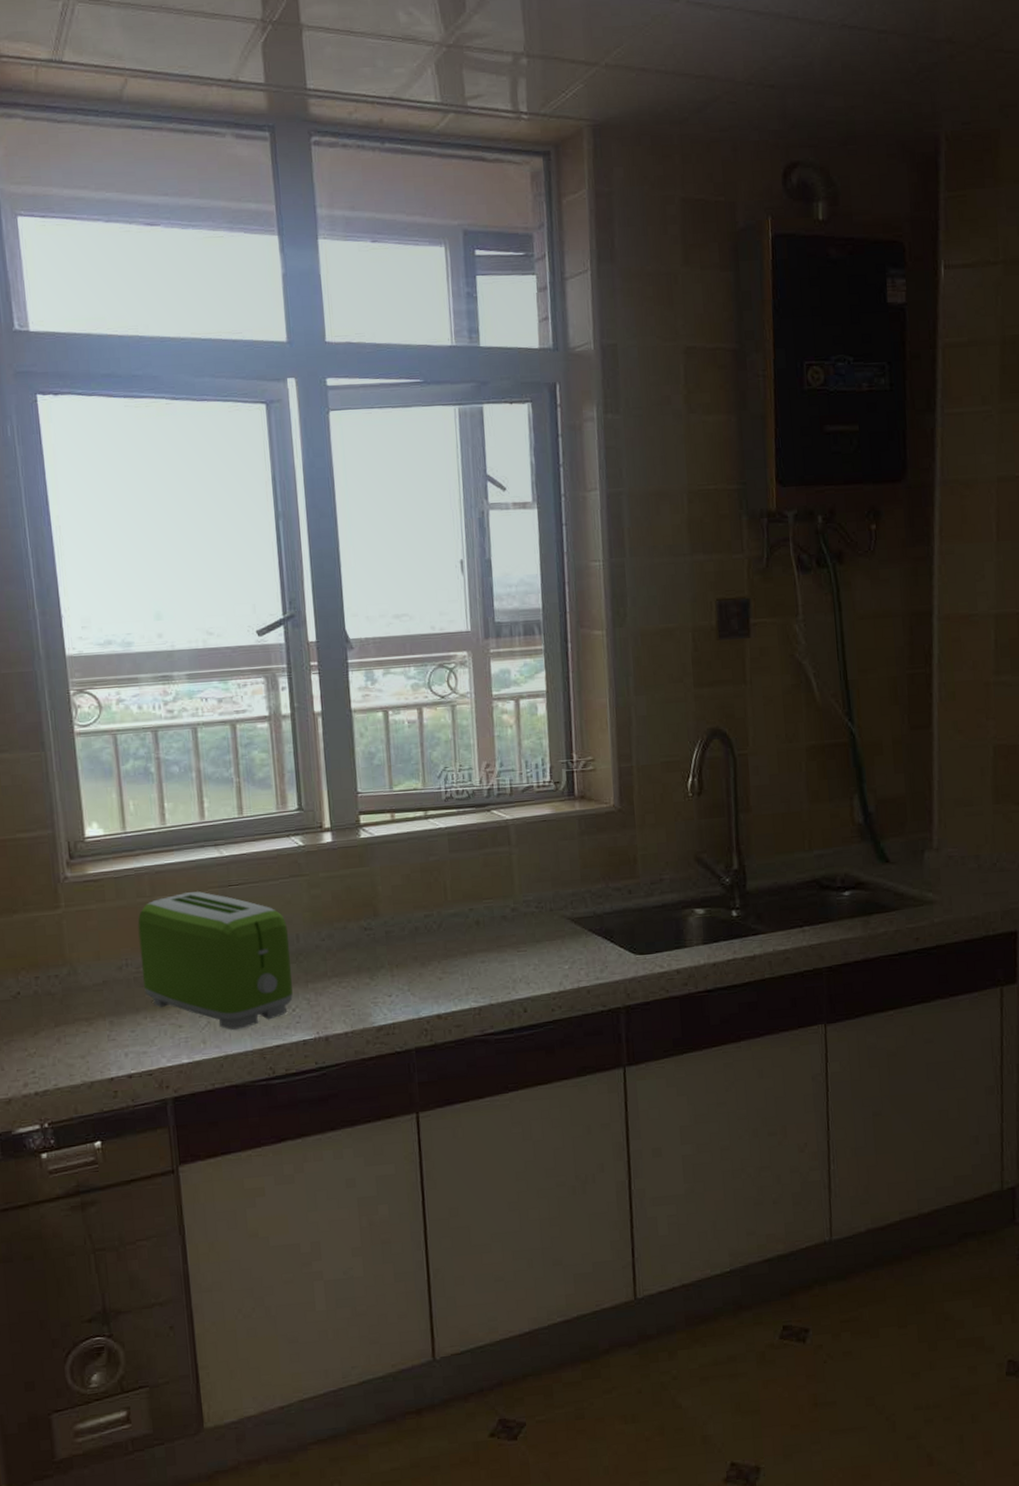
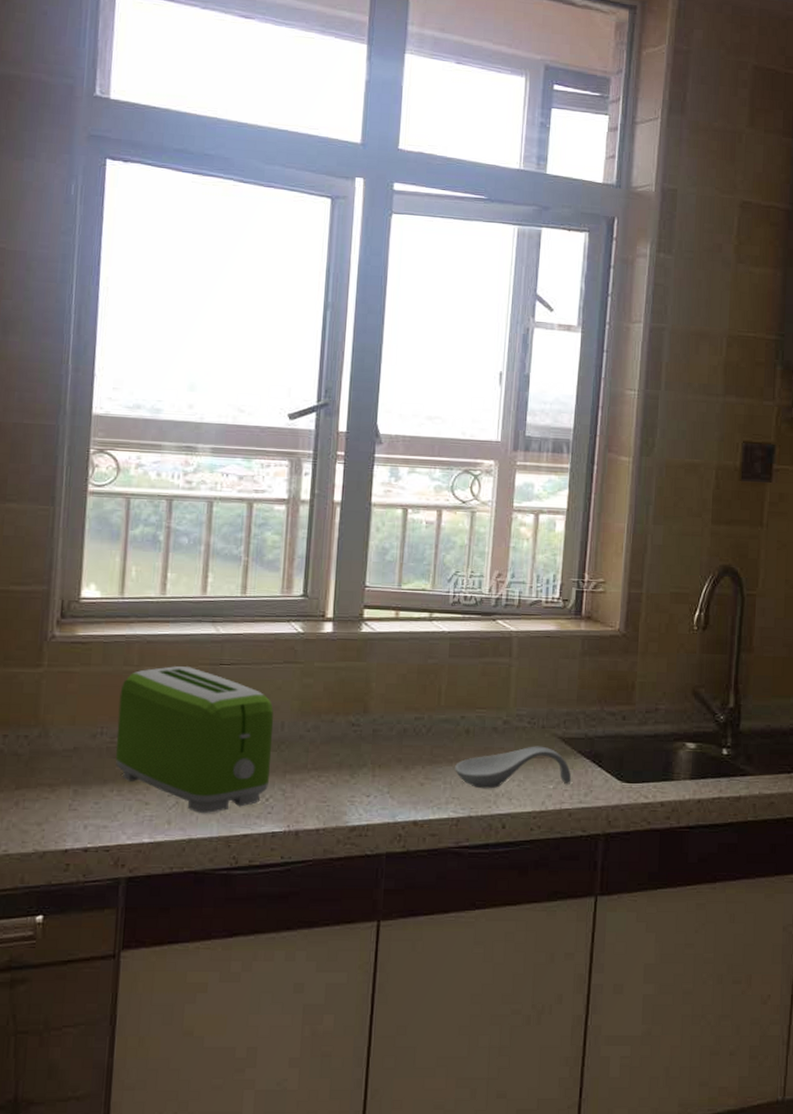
spoon rest: none [470,928,586,977] -> present [455,746,572,789]

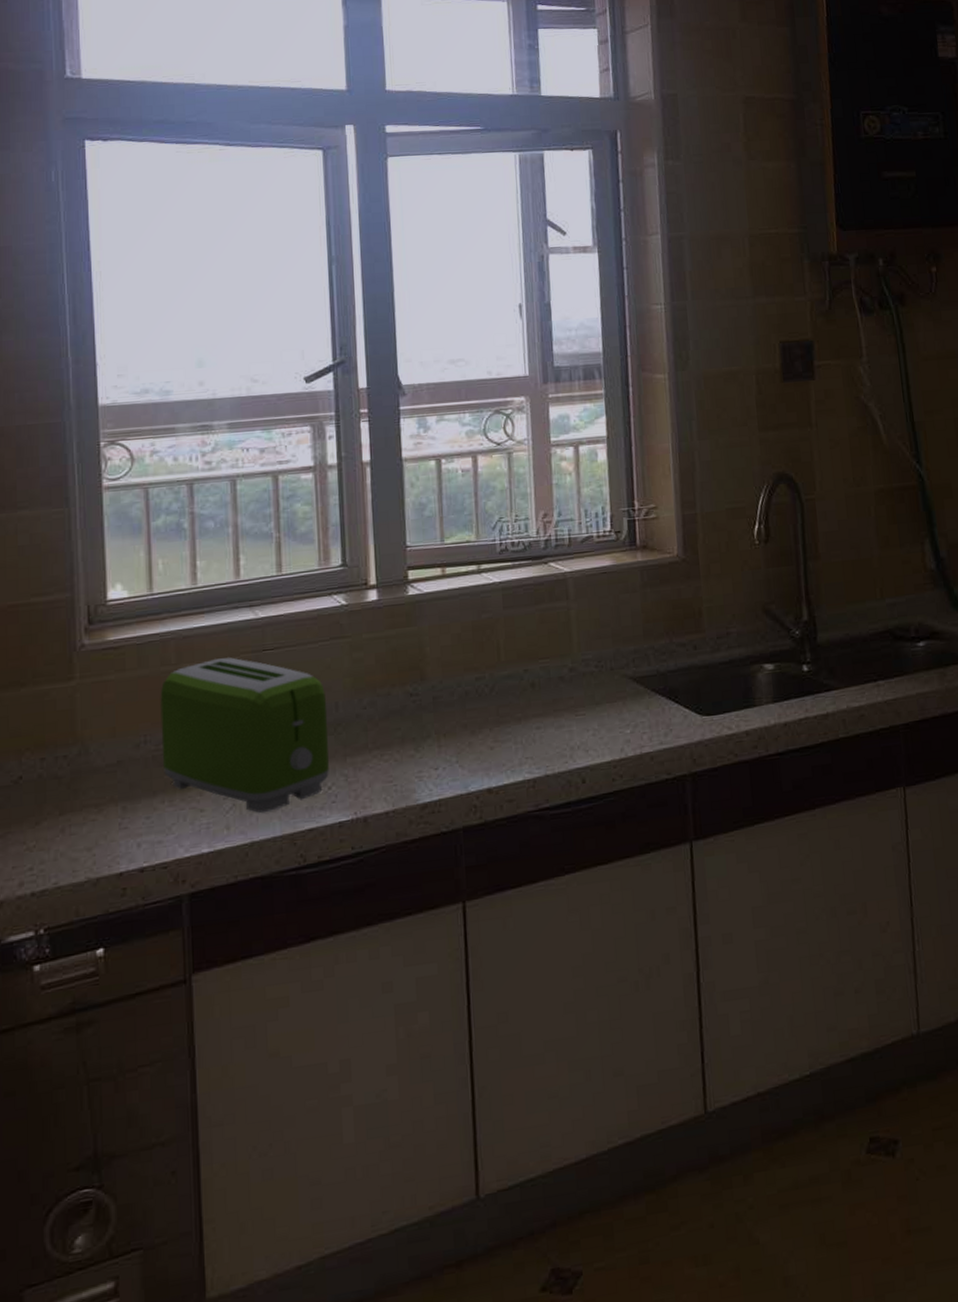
spoon rest: present [455,746,572,789] -> none [524,689,649,744]

